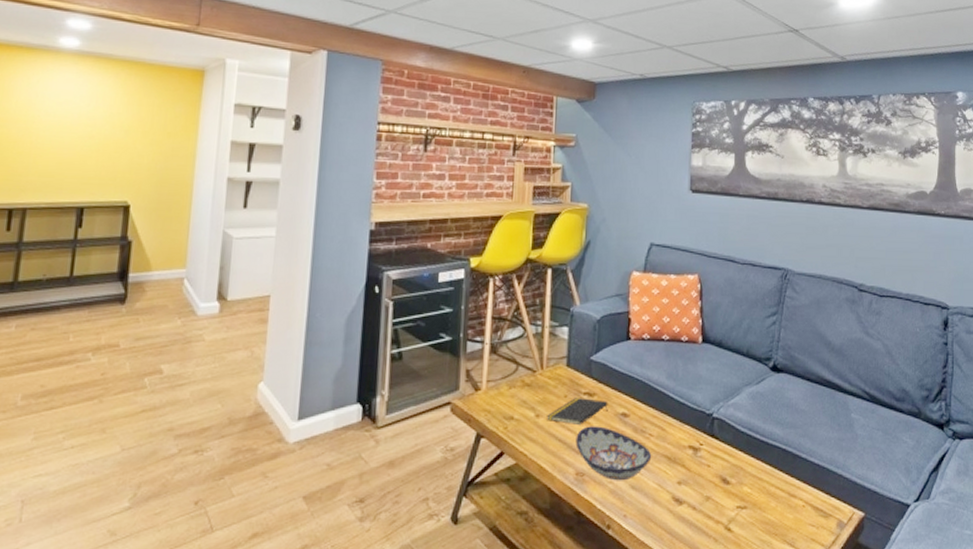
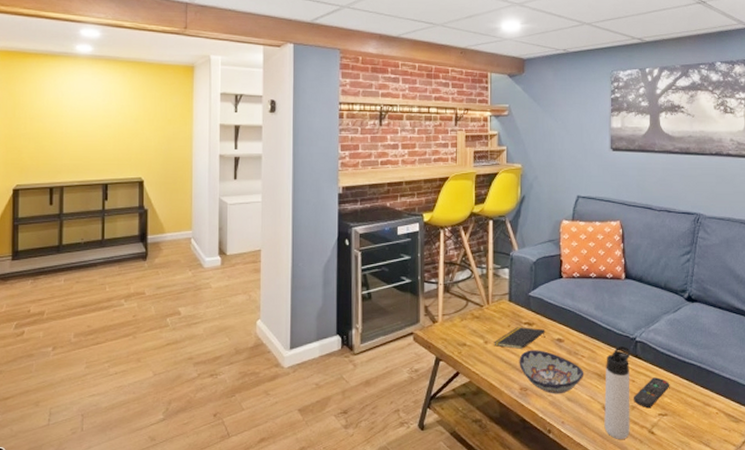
thermos bottle: none [673,422,706,537] -> present [604,345,631,439]
remote control: none [708,462,751,500] -> present [634,377,670,409]

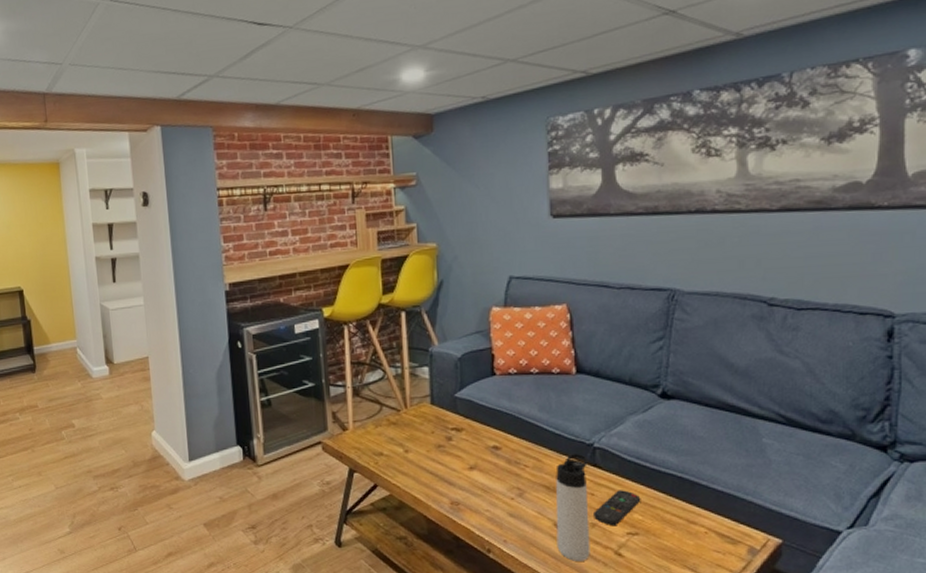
notepad: present [494,327,546,350] -> none [416,433,478,459]
decorative bowl: present [519,350,584,394] -> none [447,459,529,509]

